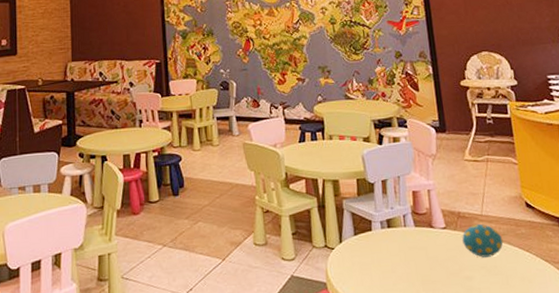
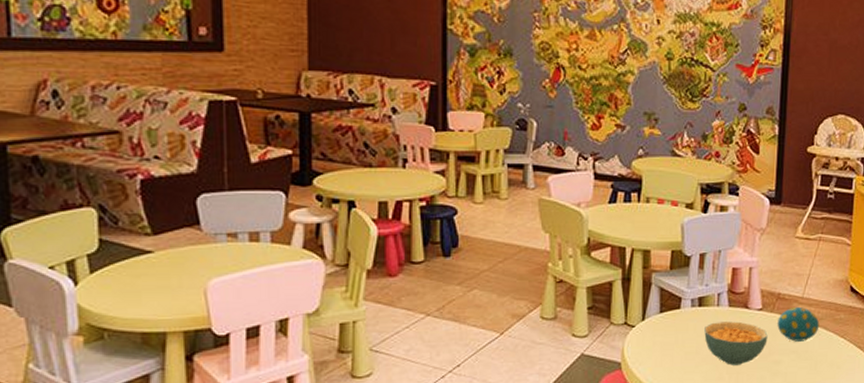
cereal bowl: none [396,240,456,283] -> present [704,321,768,365]

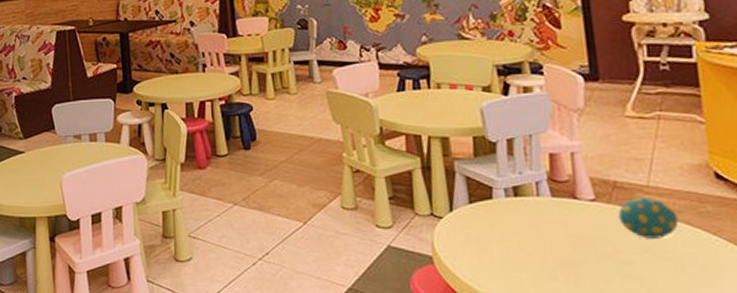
cereal bowl: present [704,321,768,365] -> none [525,213,609,264]

